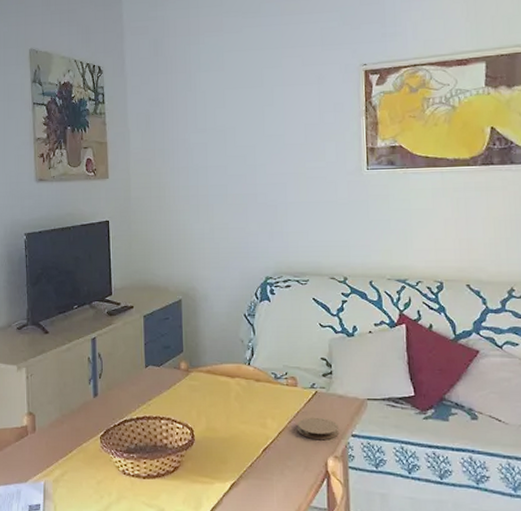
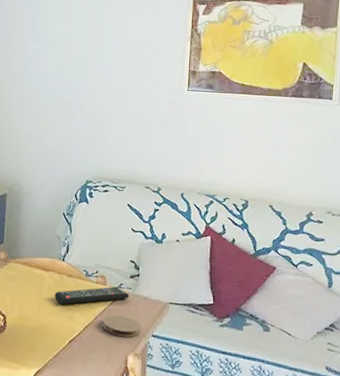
remote control: none [242,387,324,412] -> present [54,286,130,305]

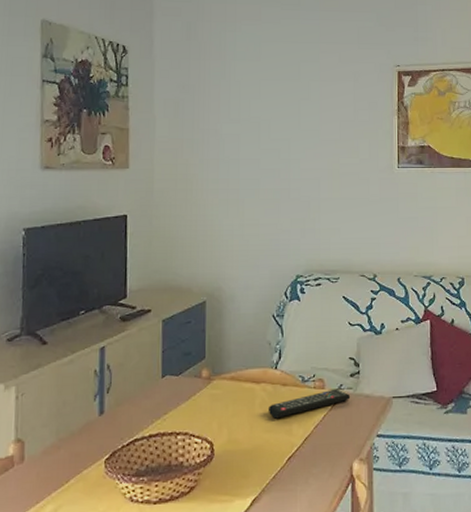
coaster: present [103,314,140,338] -> none [324,419,364,443]

